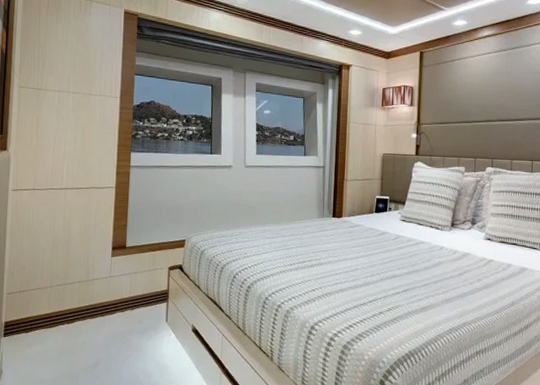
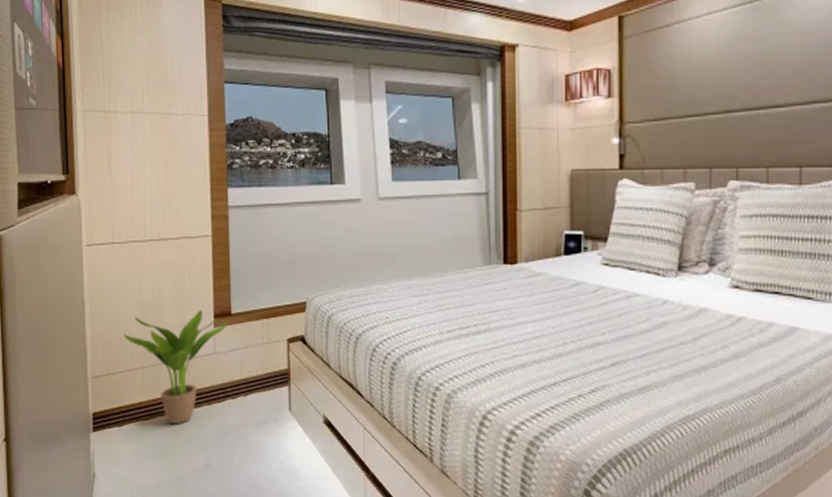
potted plant: none [36,243,123,332] -> present [123,310,229,425]

